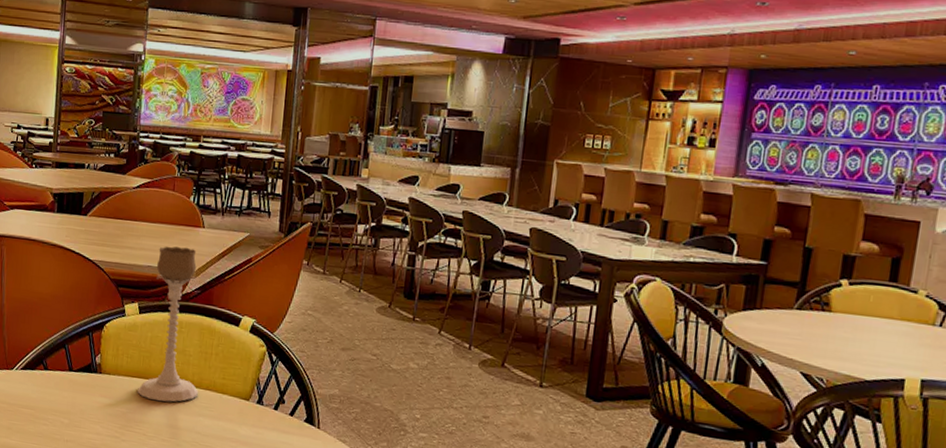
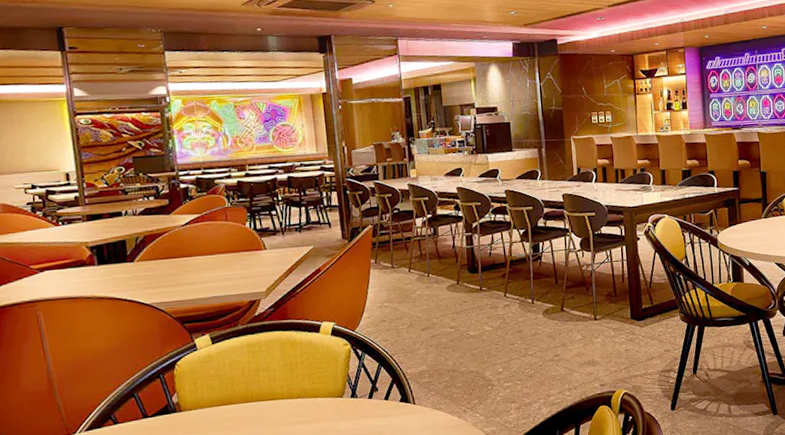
candle holder: present [137,246,198,403] -> none [221,271,290,423]

